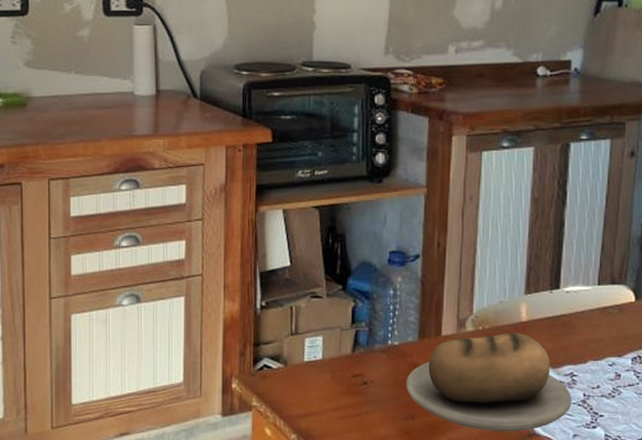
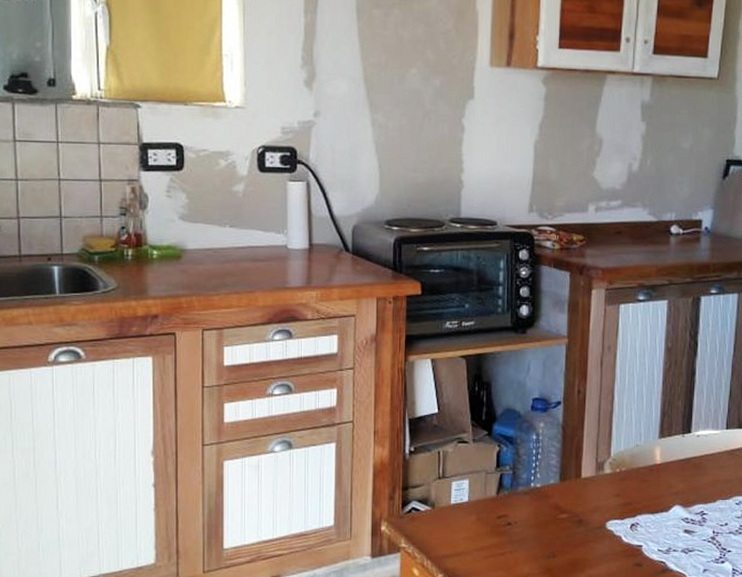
bread: present [406,333,572,432] -> none [548,475,702,568]

